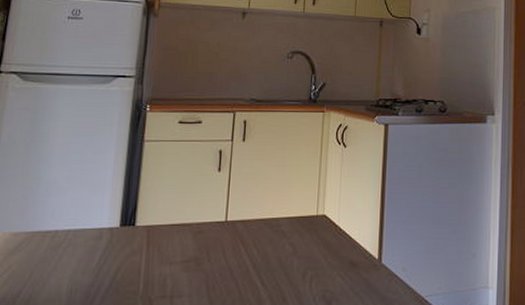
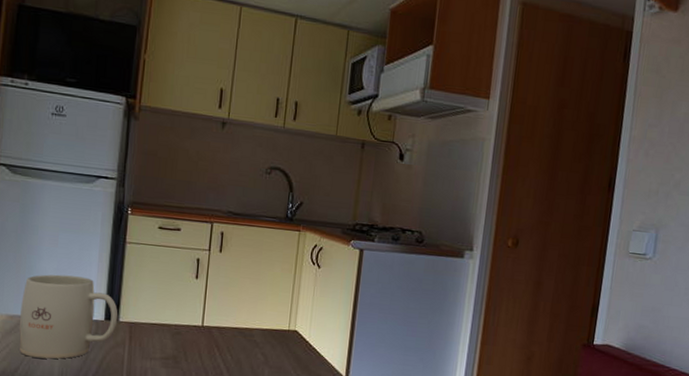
mug: none [23,182,135,277] -> present [19,274,119,359]

